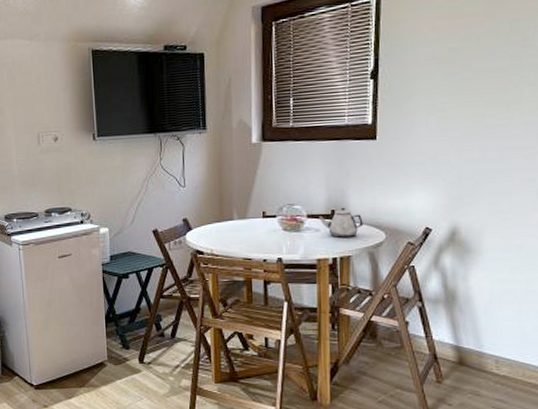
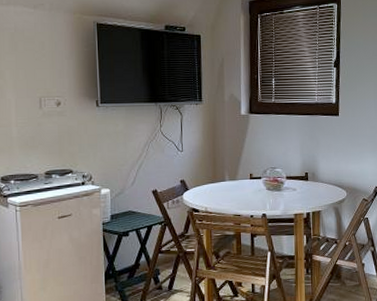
teapot: present [318,208,363,237] -> none [295,171,330,196]

